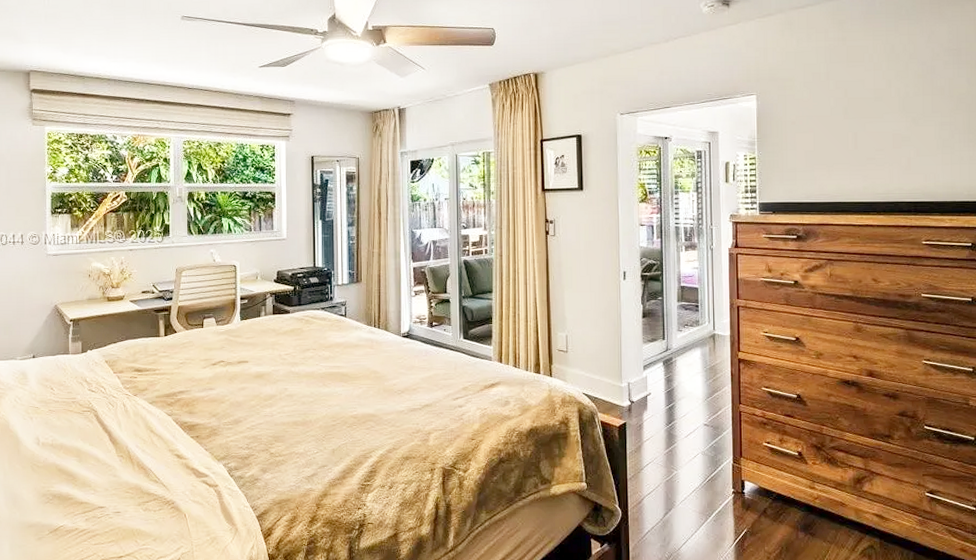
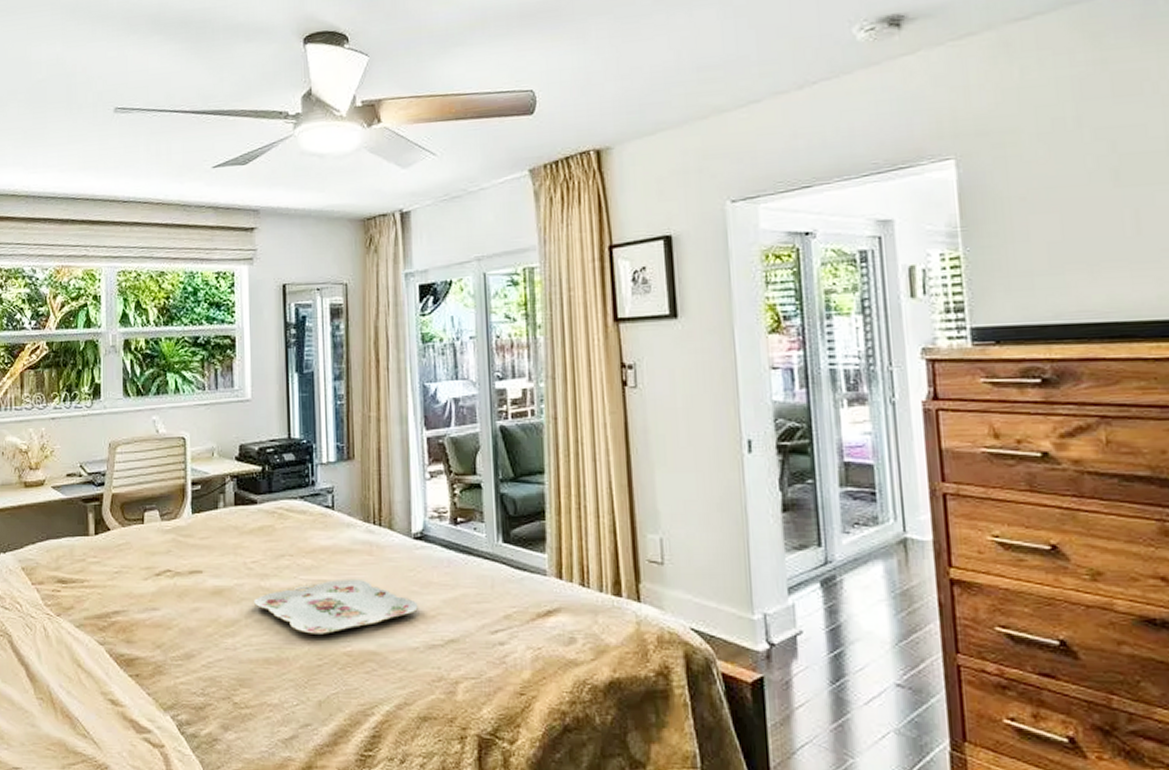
serving tray: none [286,366,404,405] -> present [253,580,418,636]

